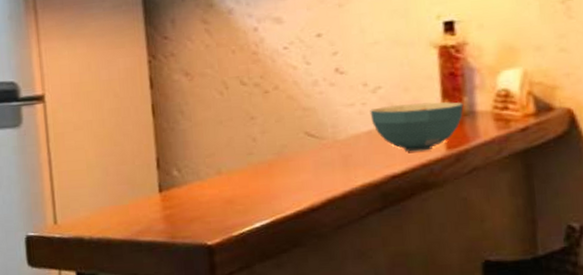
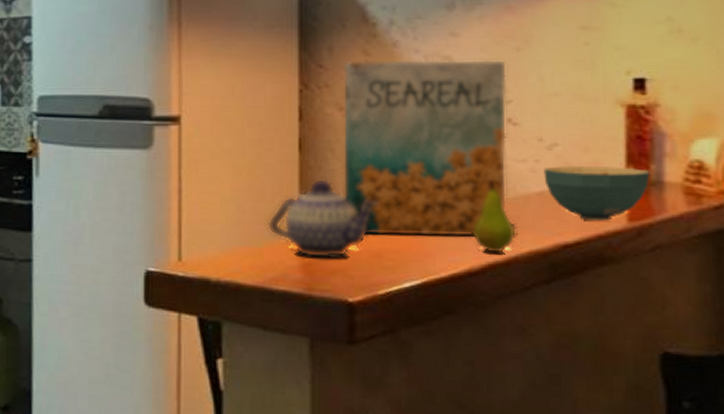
teapot: none [130,138,228,210] -> present [268,178,380,259]
cereal box: none [186,16,339,185] -> present [342,59,507,237]
fruit: none [311,125,350,189] -> present [472,180,516,253]

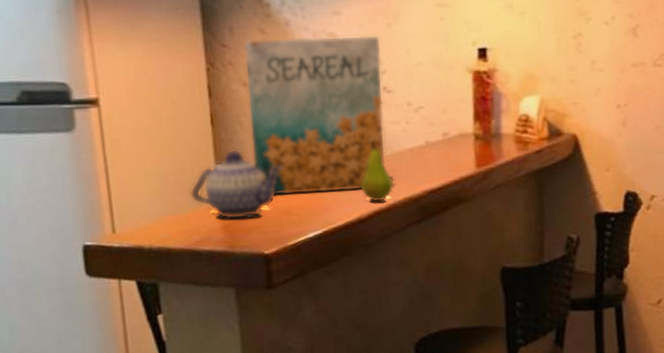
cereal bowl: present [543,165,650,221] -> none [413,123,491,169]

